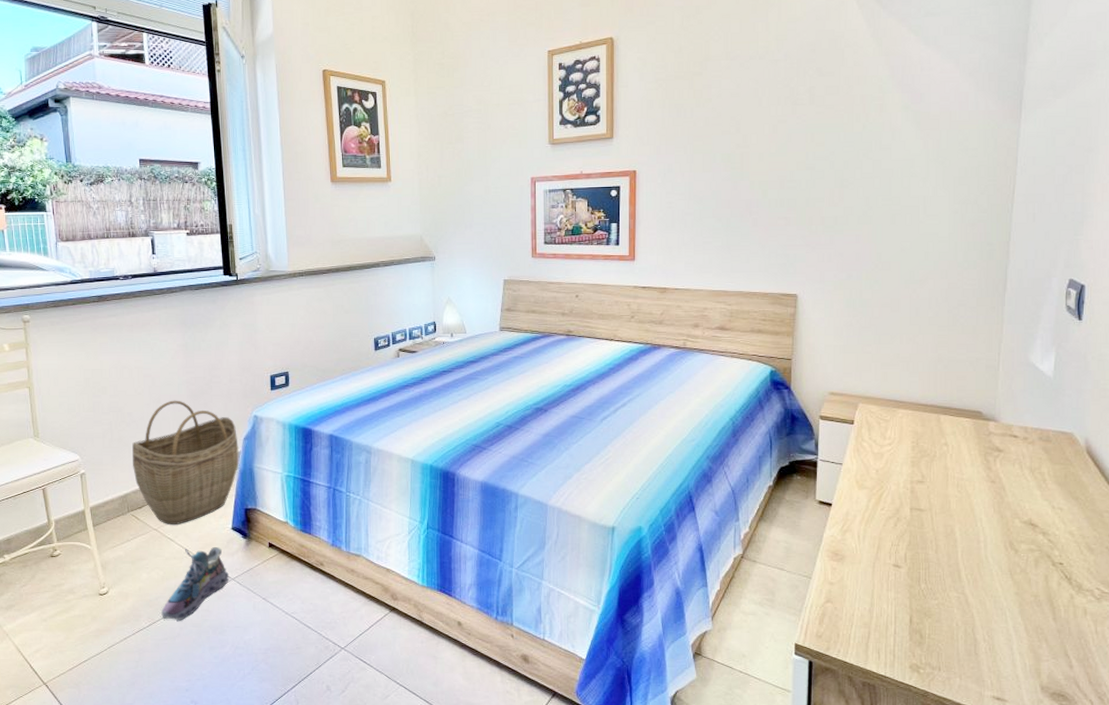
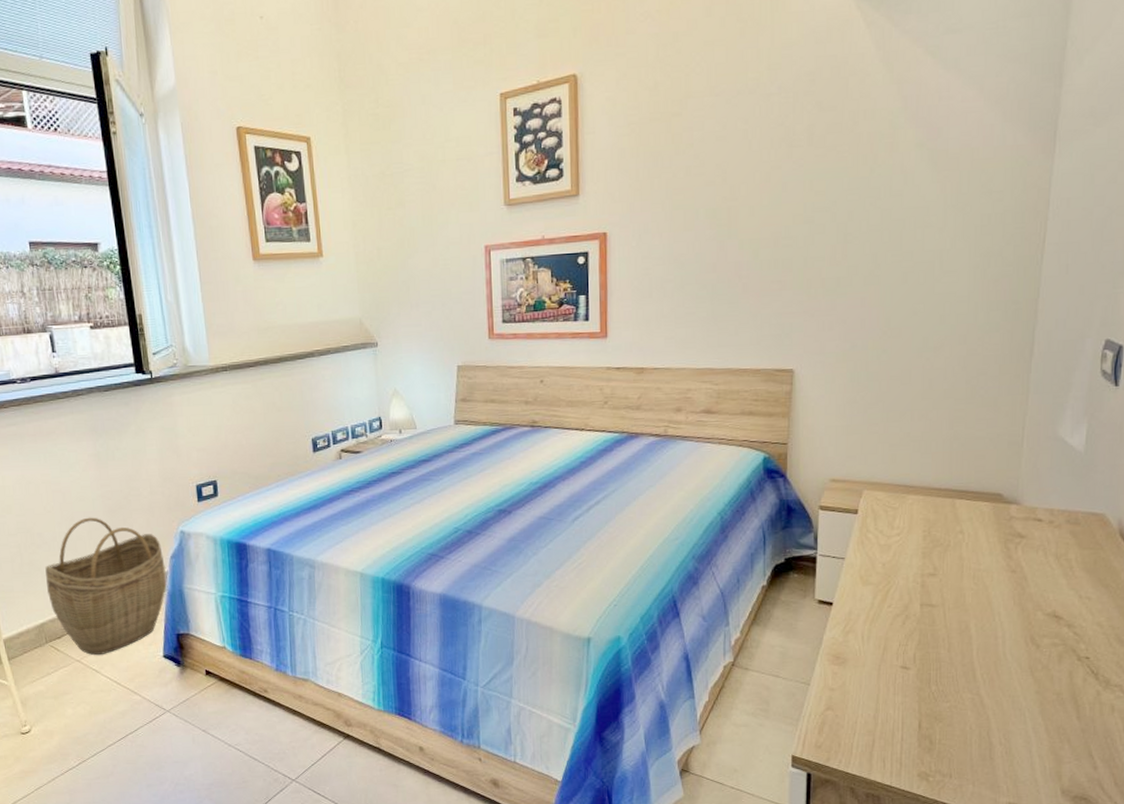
shoe: present [161,547,229,620] -> none [91,677,164,757]

